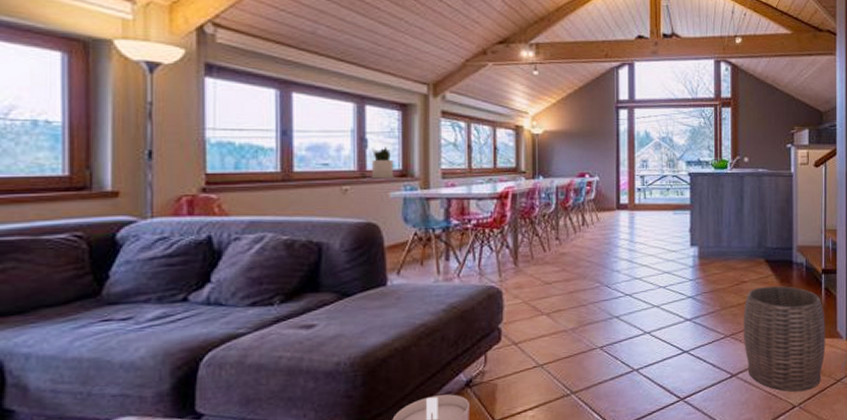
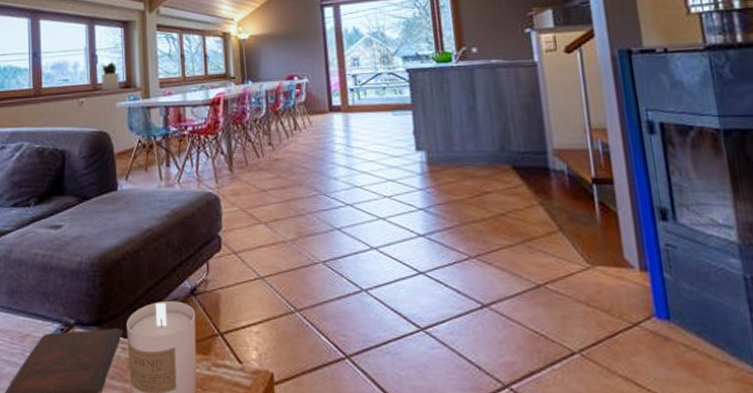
woven basket: present [743,285,826,392] -> none [489,198,611,334]

